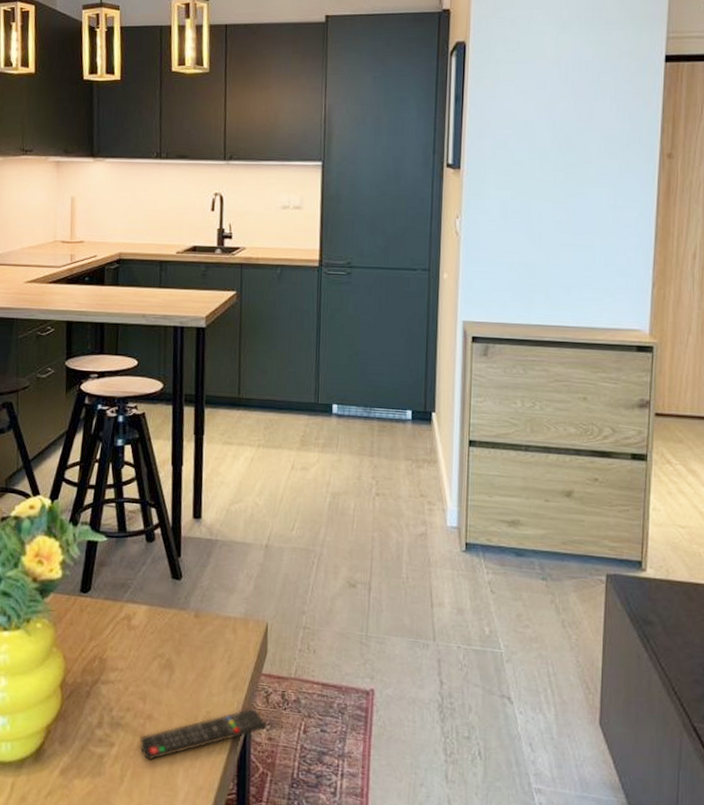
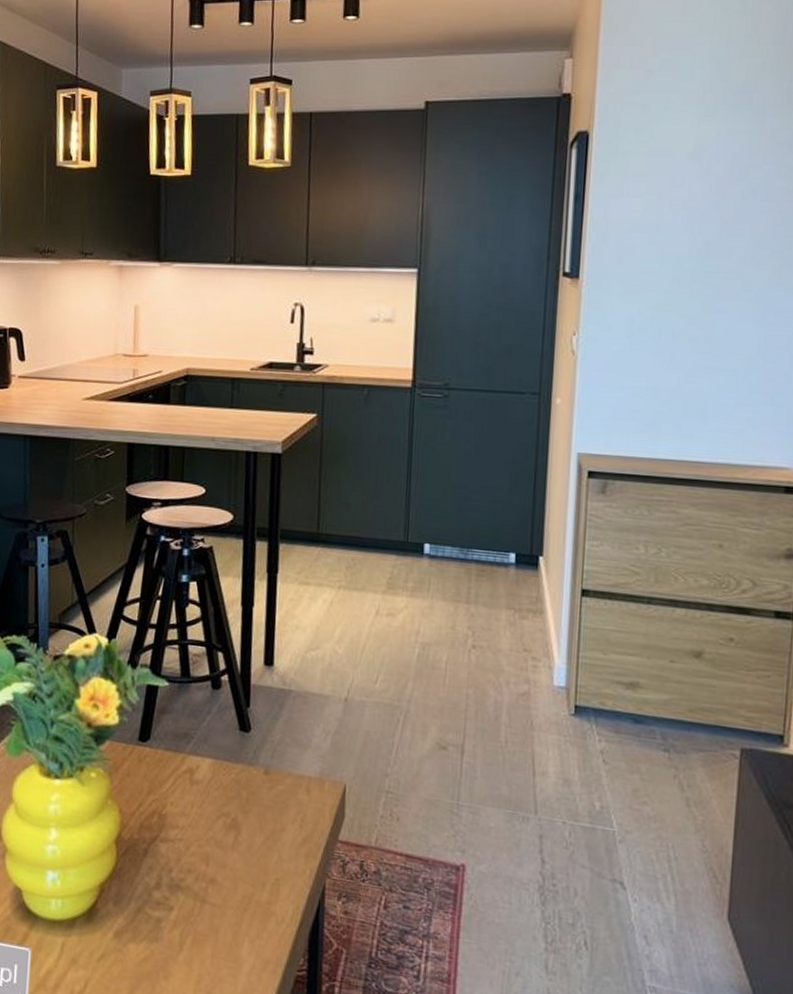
remote control: present [140,708,267,761] -> none [201,877,343,929]

